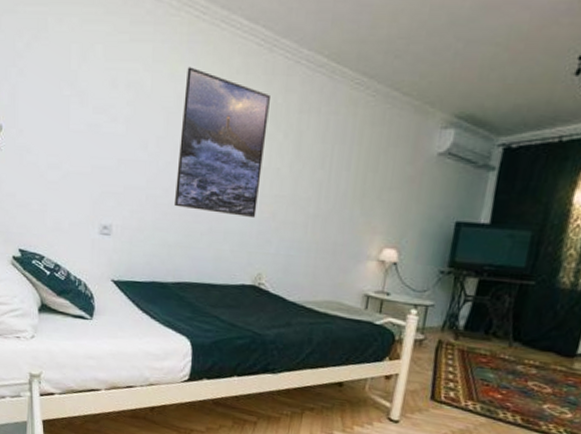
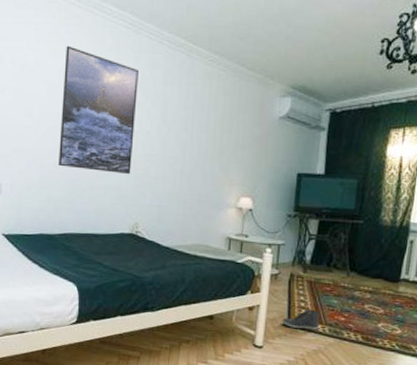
sneaker: none [423,382,471,407] -> present [281,309,320,330]

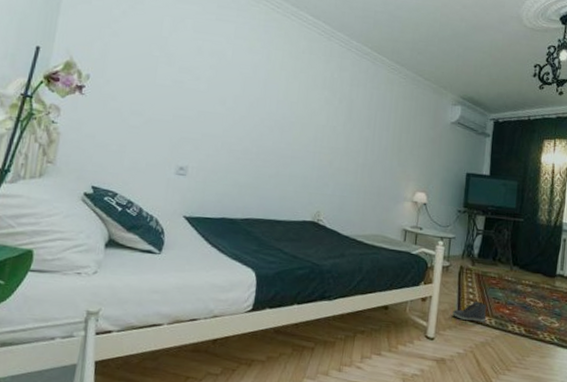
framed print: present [59,45,139,175] -> none [247,44,328,165]

